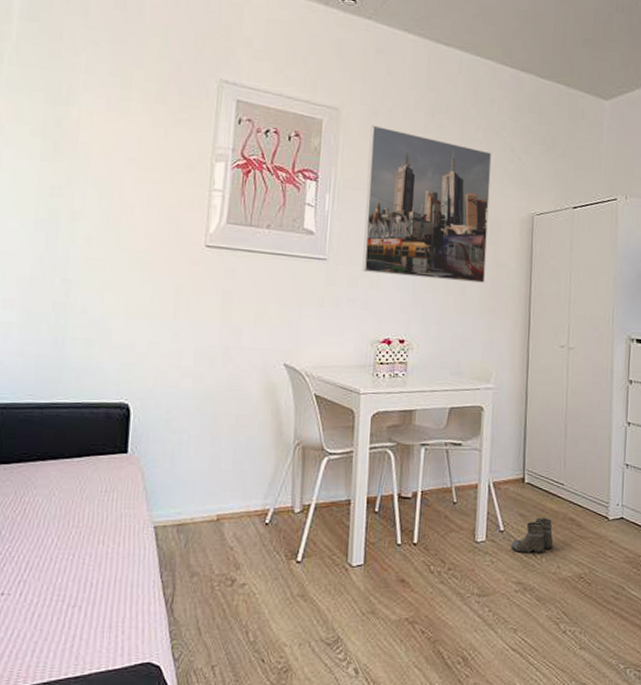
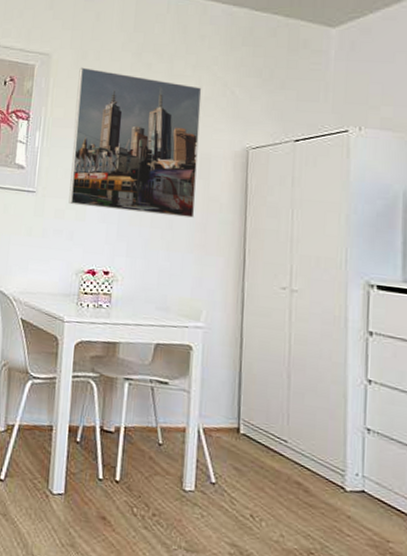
boots: present [511,517,554,557] -> none [224,475,275,518]

